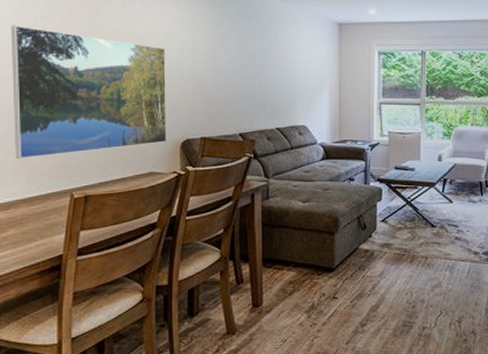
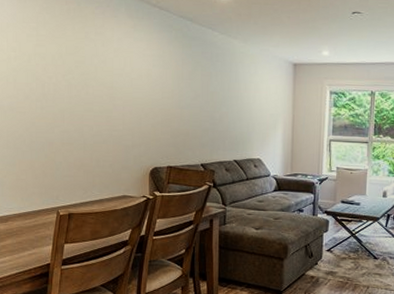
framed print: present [10,25,167,158] -> none [9,61,139,179]

